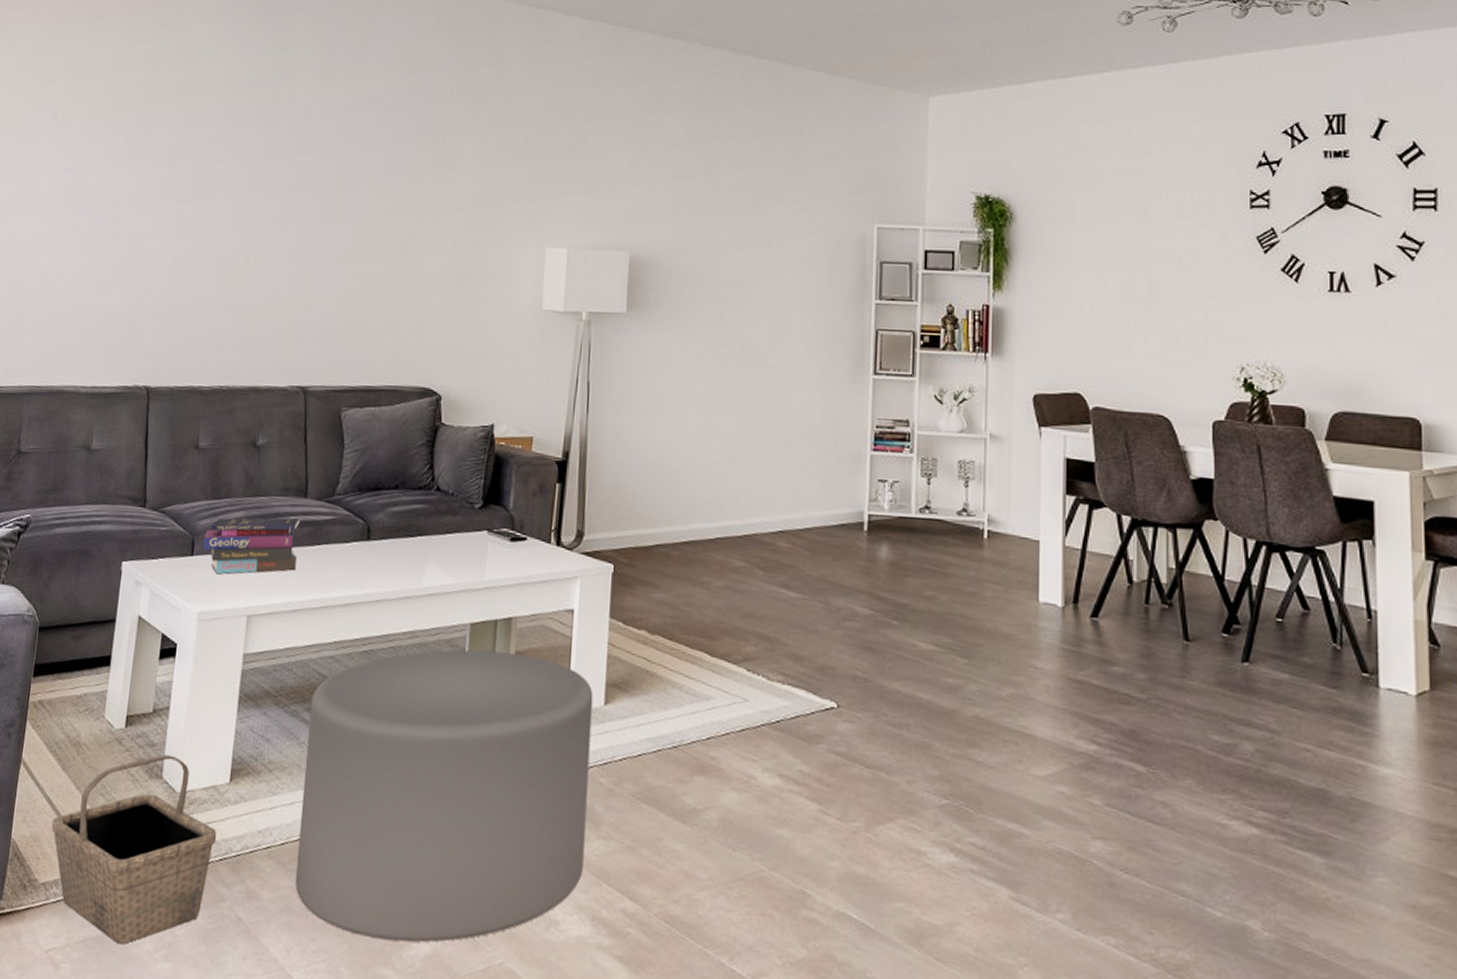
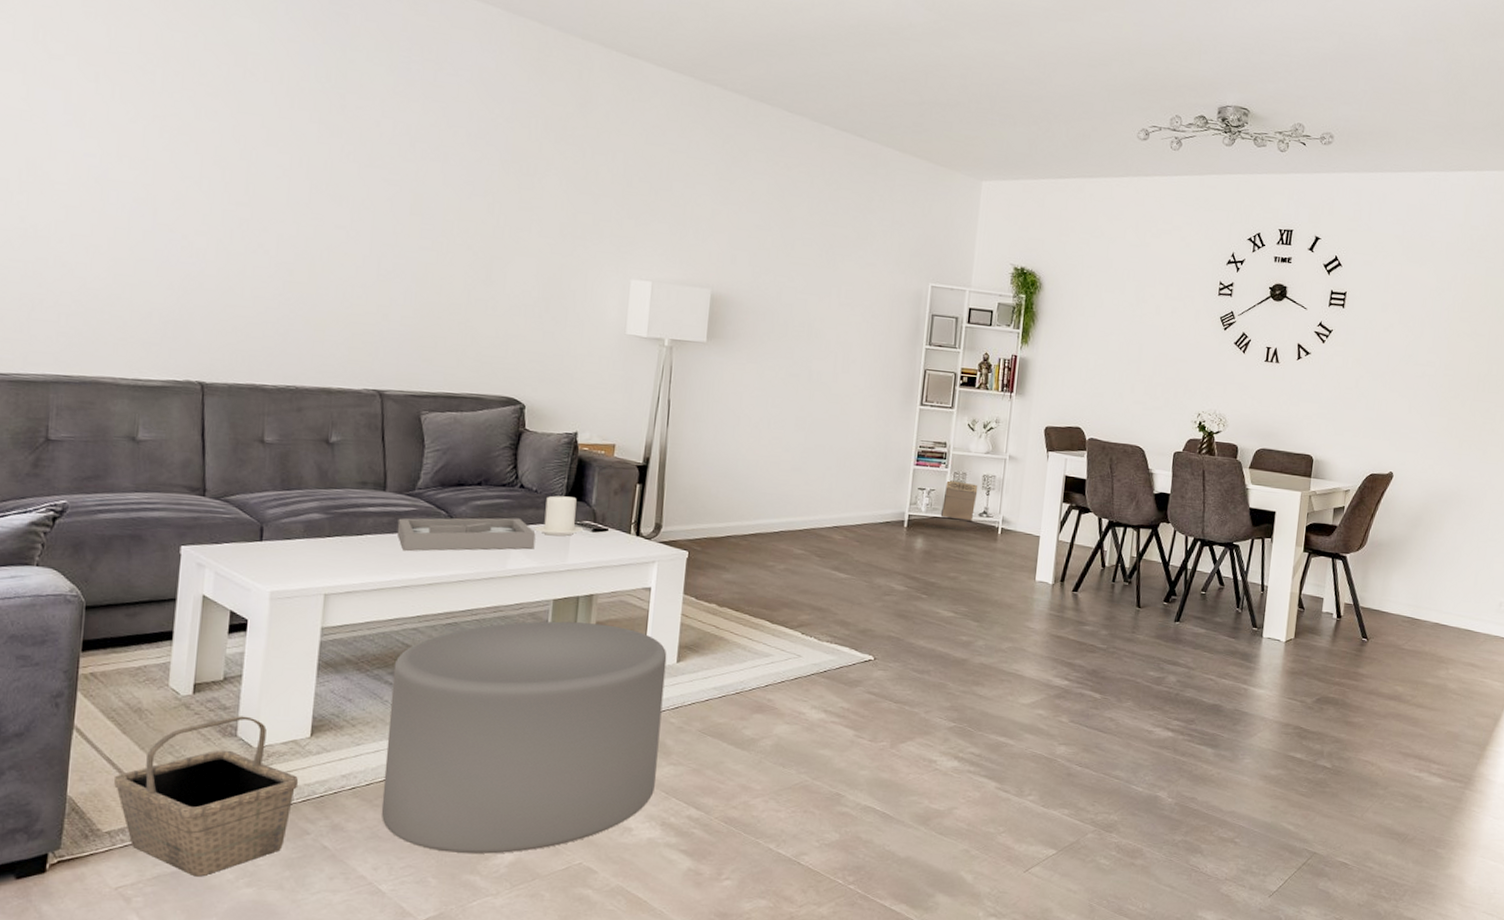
books: present [202,517,300,575] -> none [272,507,379,558]
decorative tray: none [316,526,452,567] -> present [396,517,536,552]
candle: none [451,499,502,548] -> present [535,495,584,537]
decorative box: none [909,469,953,523] -> present [941,480,978,522]

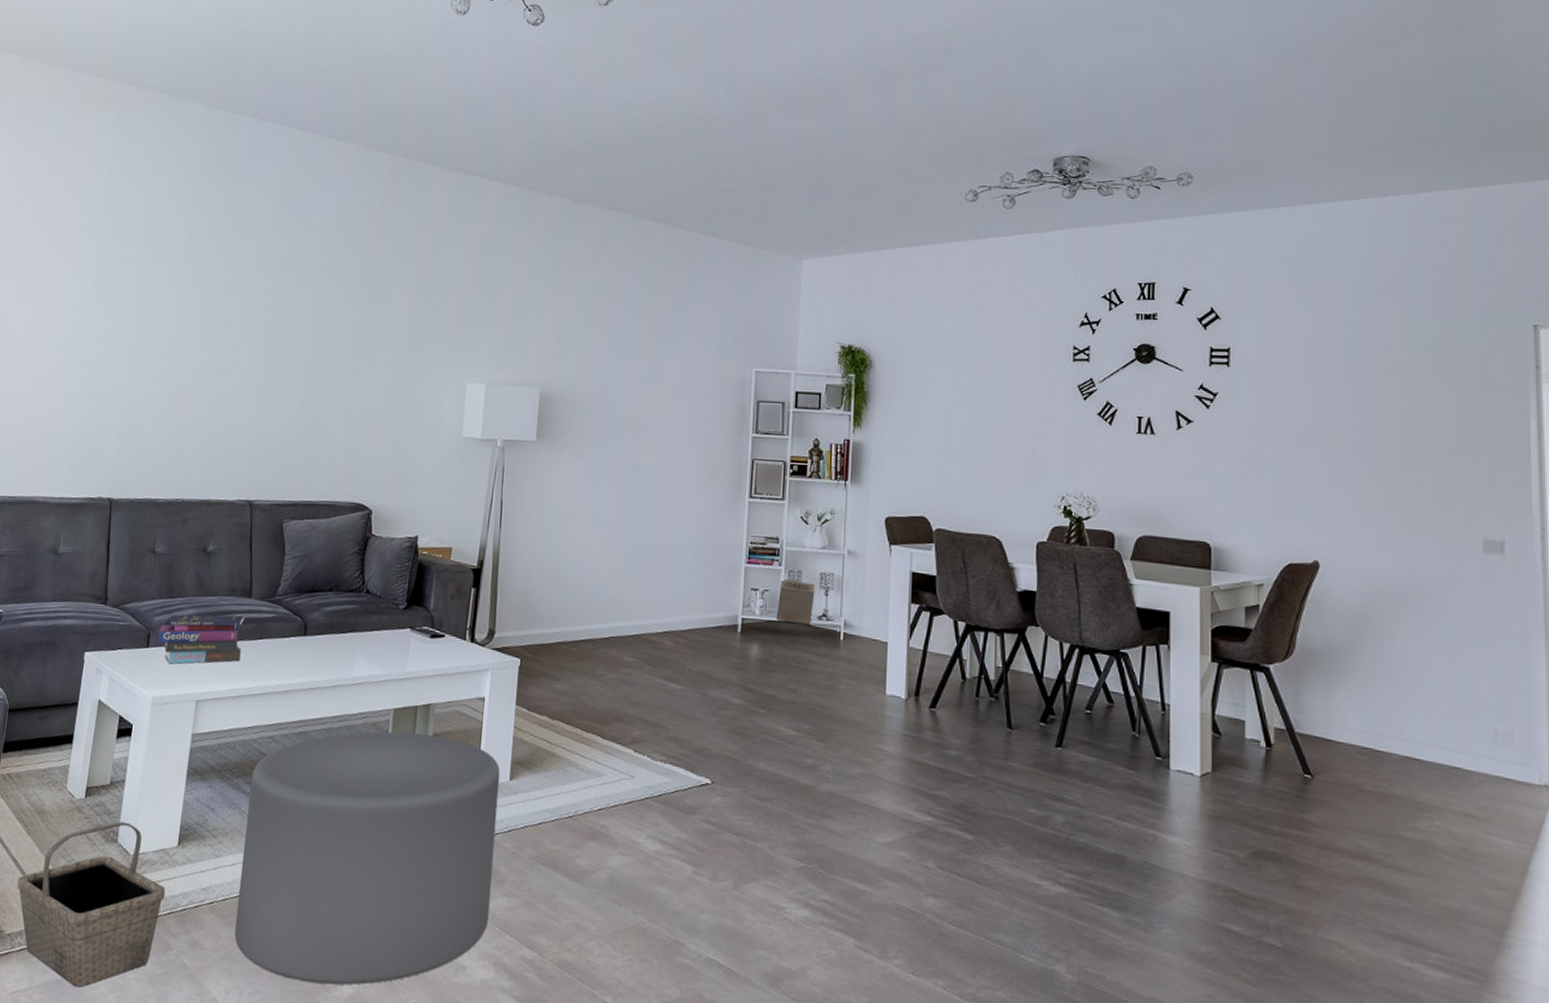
books: none [272,507,379,558] -> present [157,614,245,665]
decorative tray: present [396,517,536,552] -> none [258,623,379,658]
candle: present [535,495,584,537] -> none [378,601,423,643]

